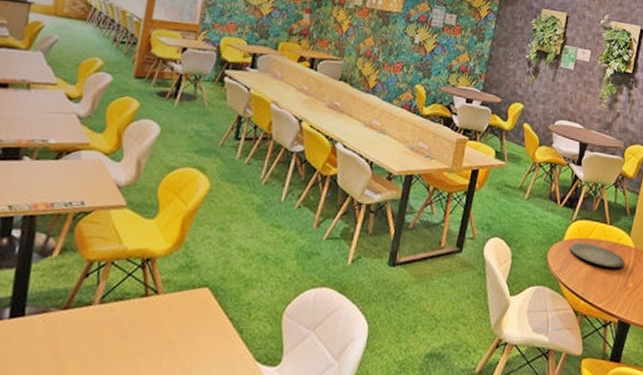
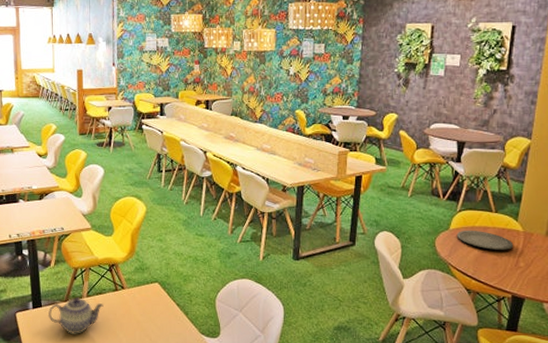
teapot: none [31,303,123,359] -> present [48,297,104,334]

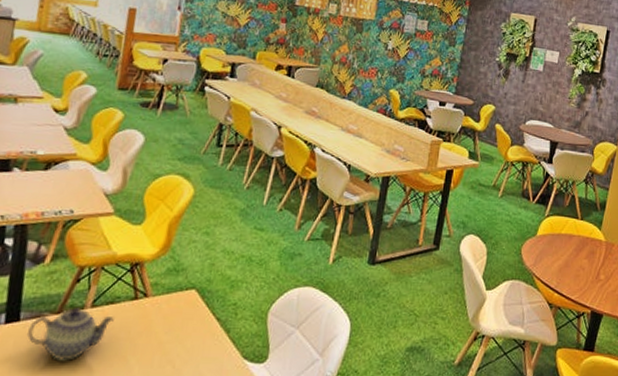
plate: present [456,230,514,250] -> none [543,237,596,261]

